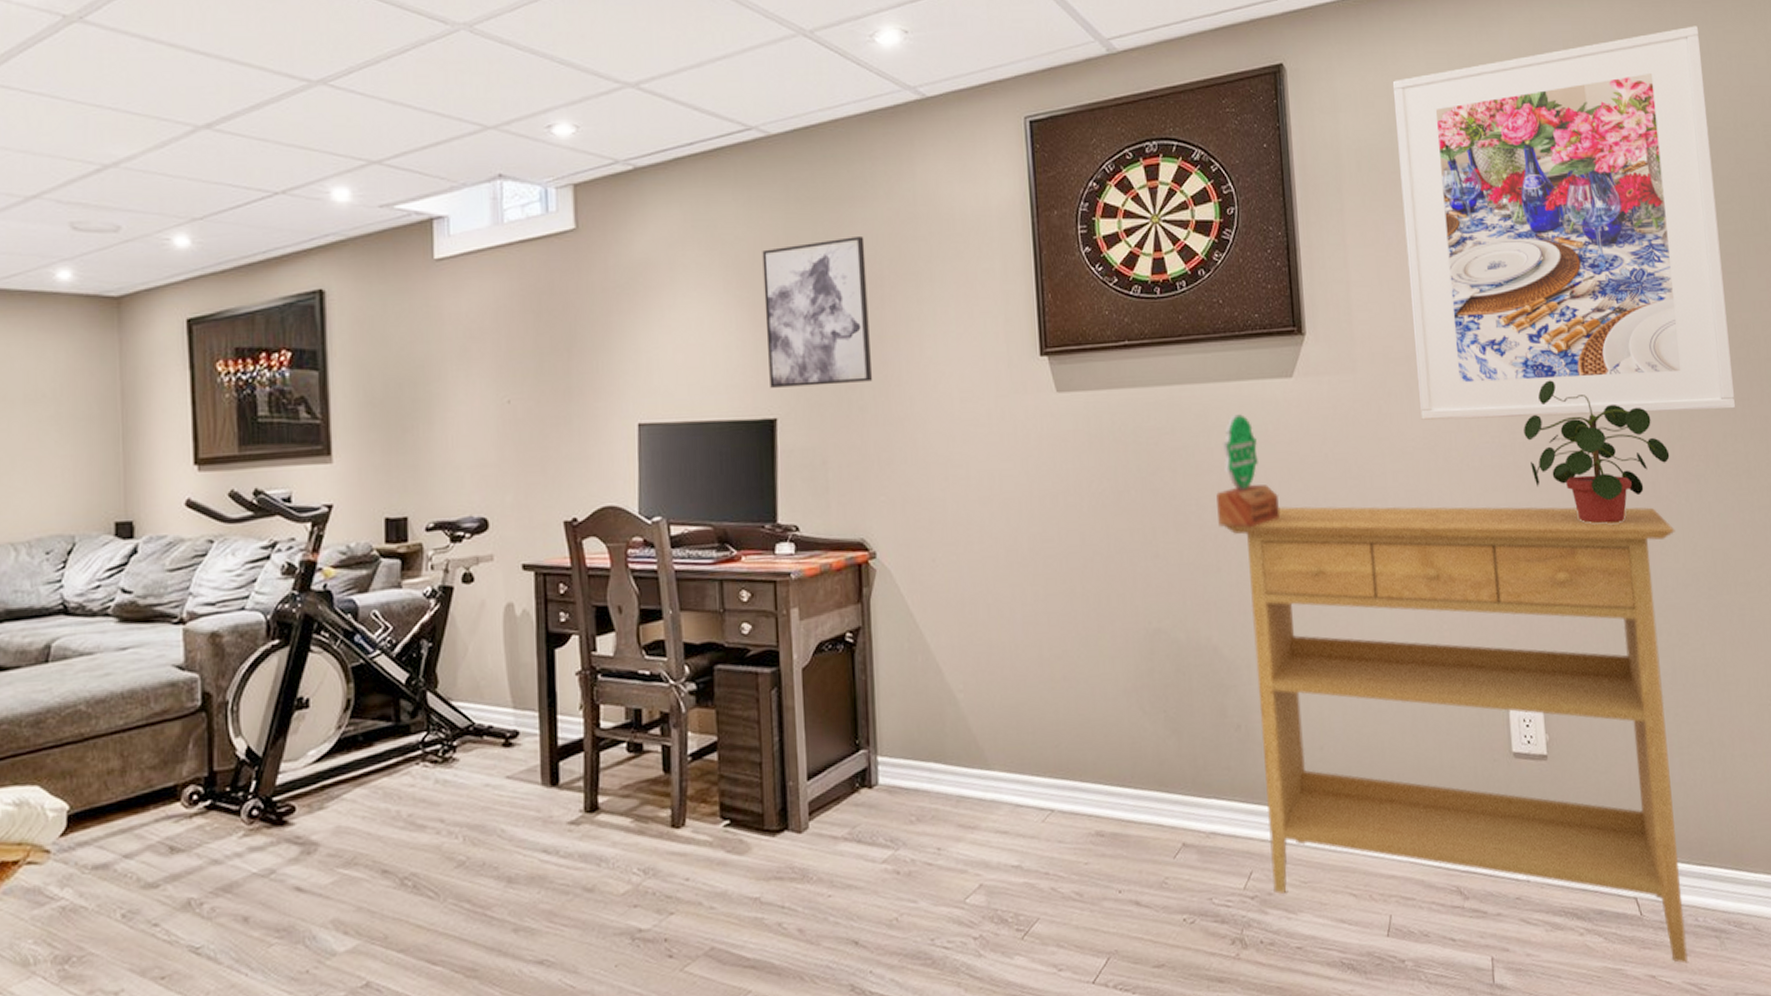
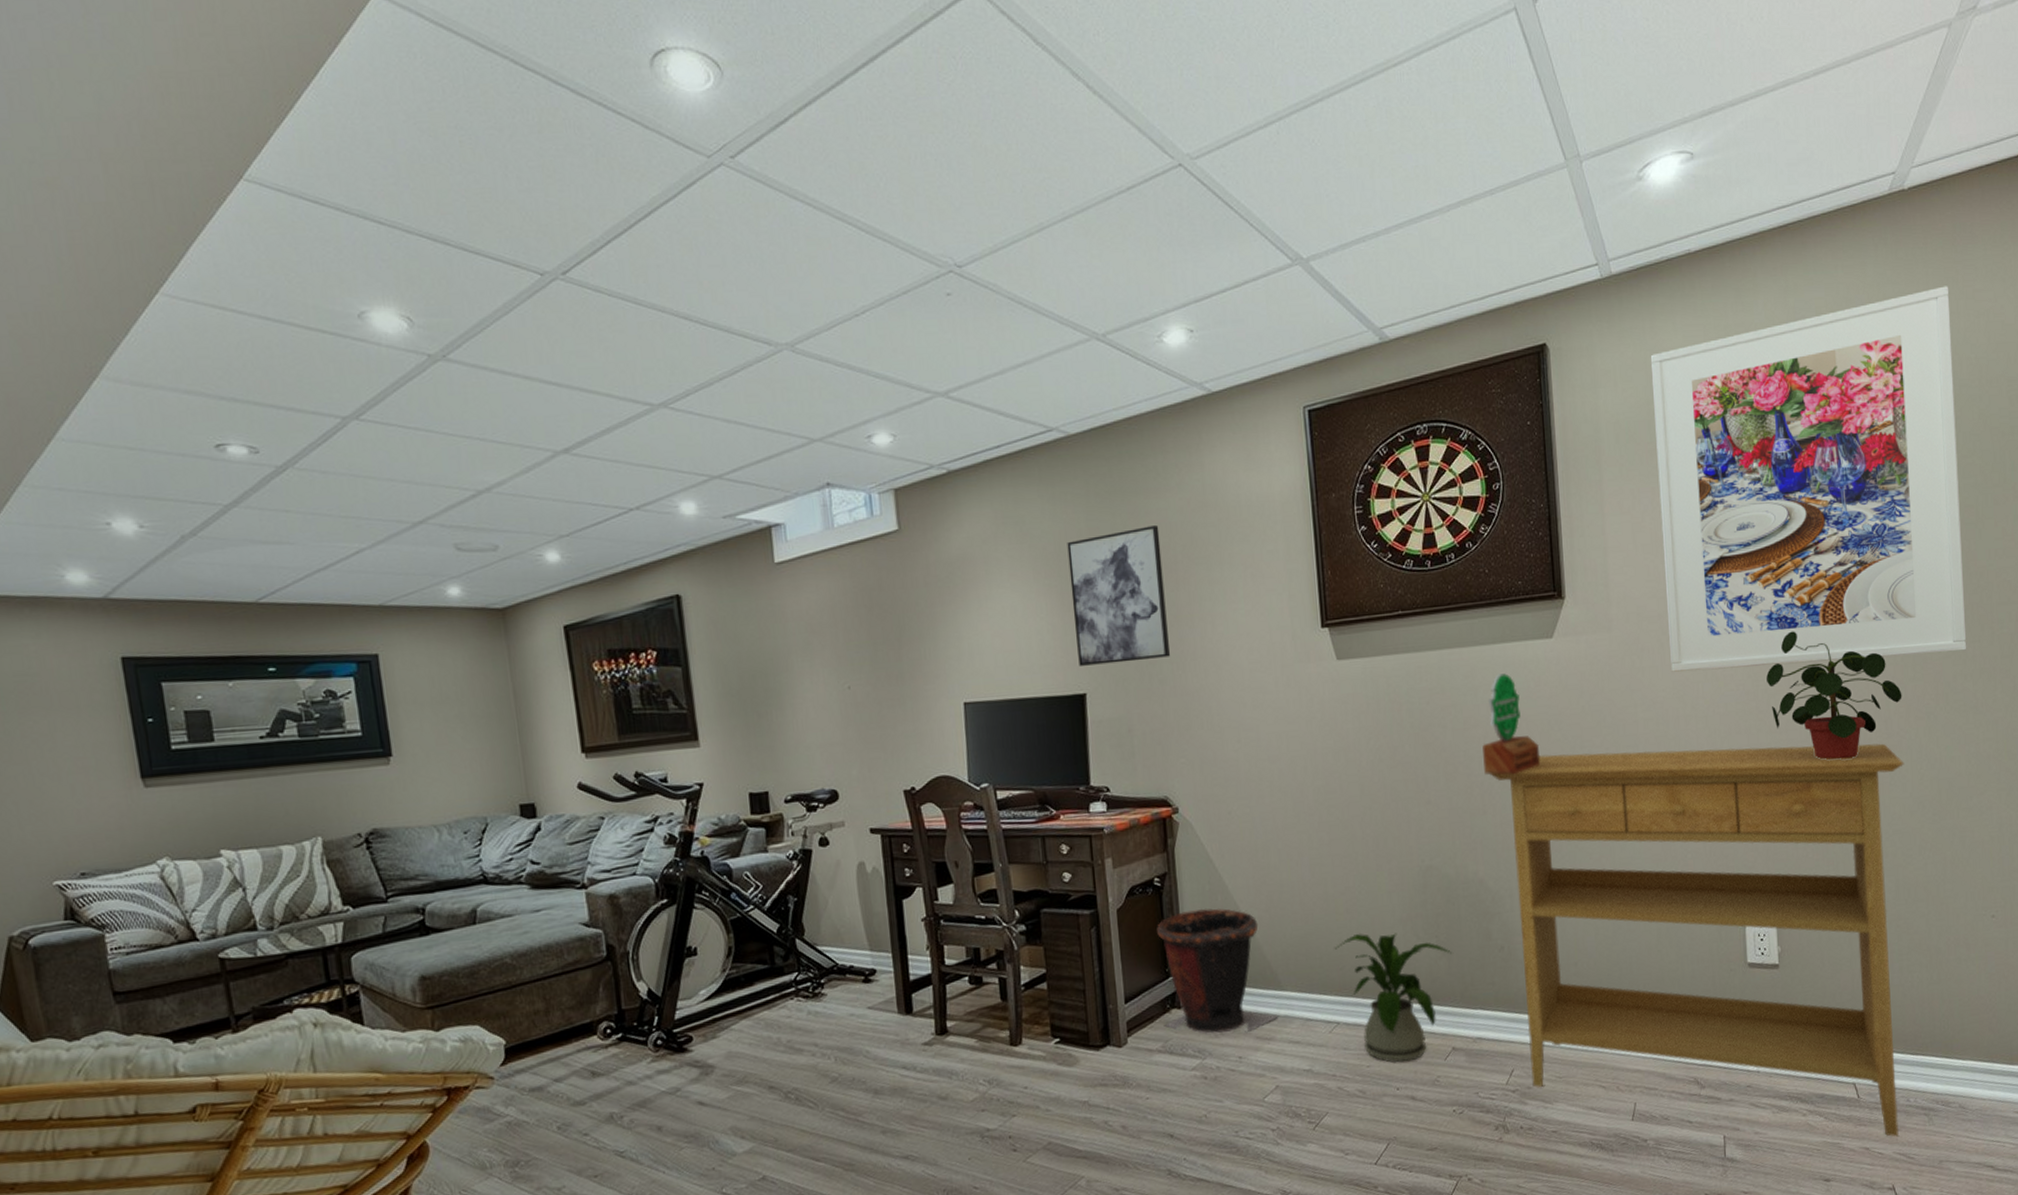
waste bin: none [847,670,984,820] -> present [1157,908,1279,1034]
house plant: none [1049,704,1182,861] -> present [1334,933,1451,1063]

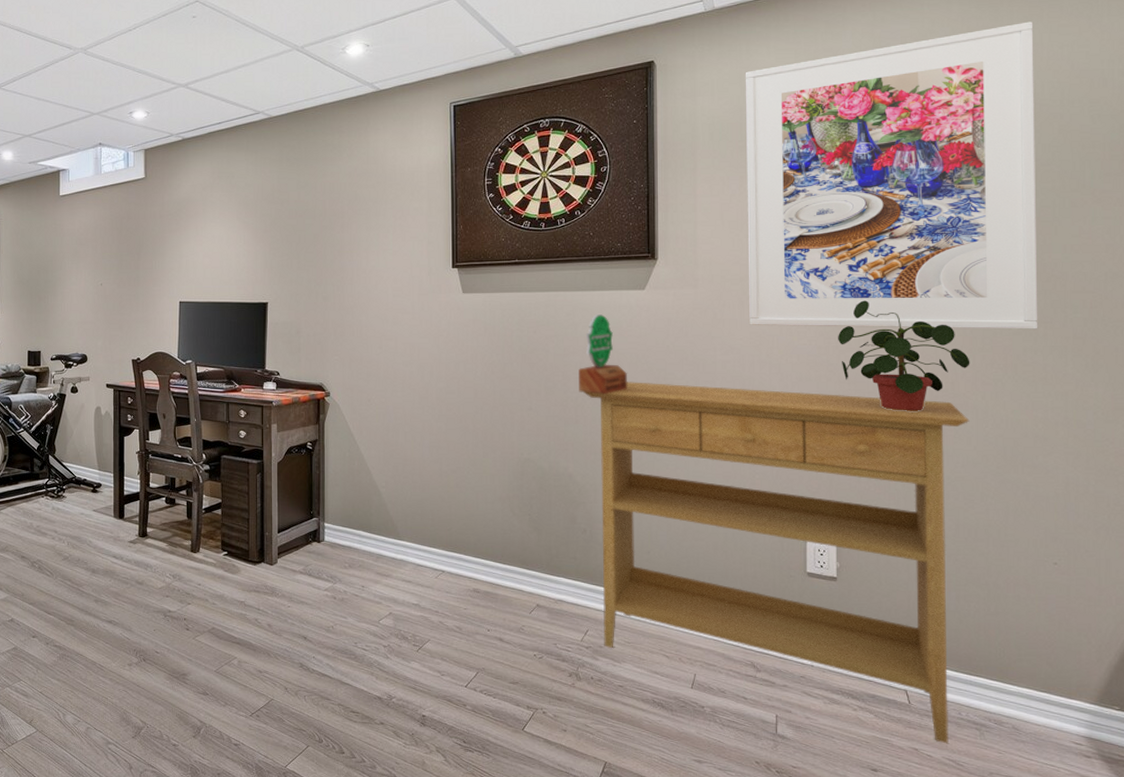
wall art: present [1067,524,1171,666] -> none [263,184,334,282]
waste bin: present [1157,908,1279,1034] -> none [306,469,396,569]
house plant: present [1334,933,1451,1063] -> none [444,504,541,610]

